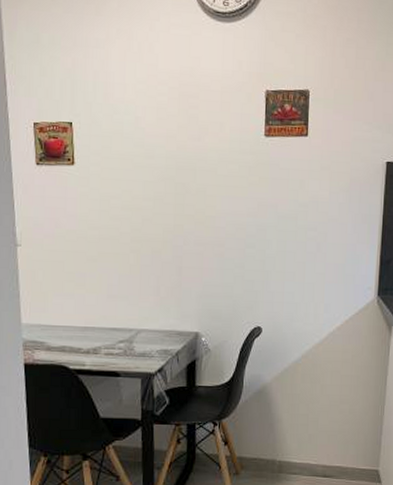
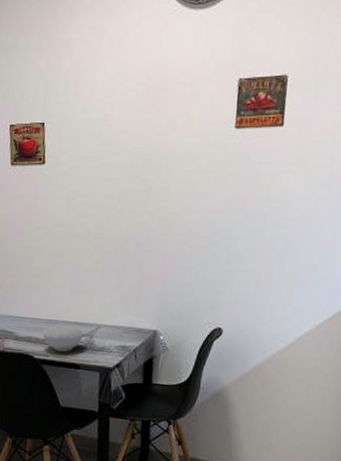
bowl: none [77,331,123,360] -> present [42,324,84,352]

